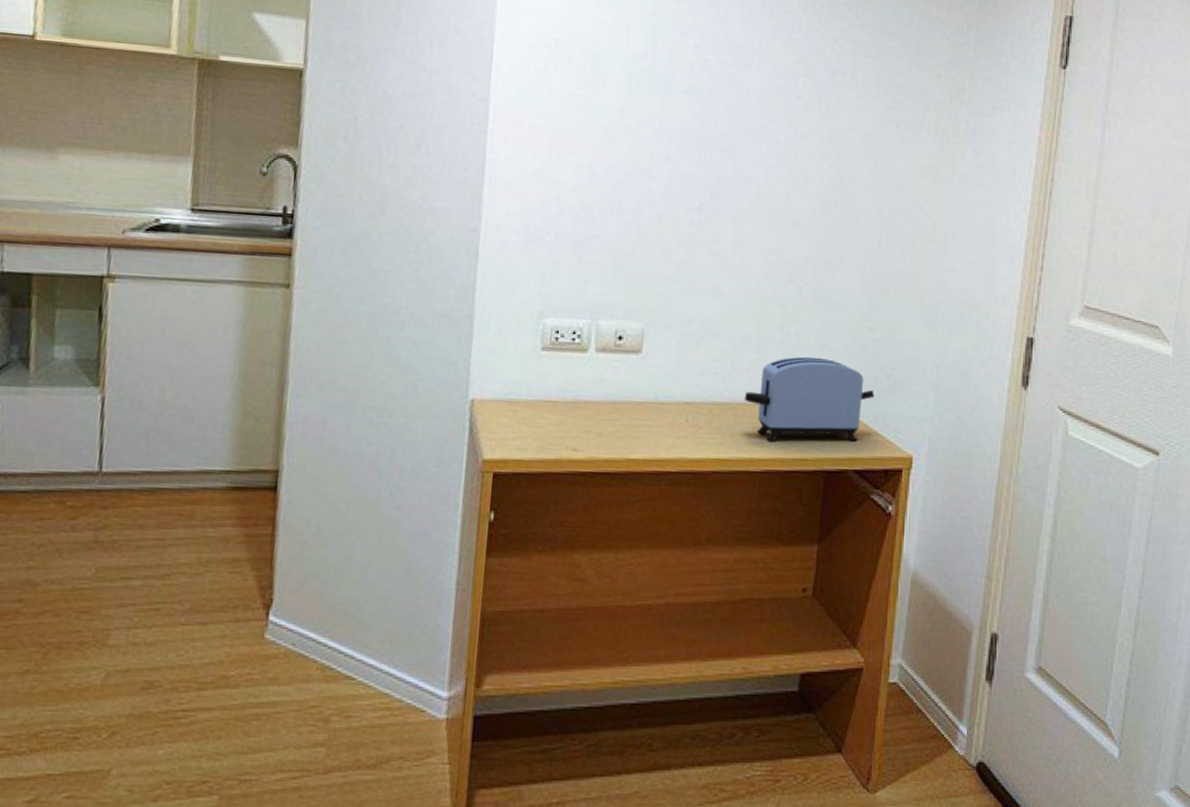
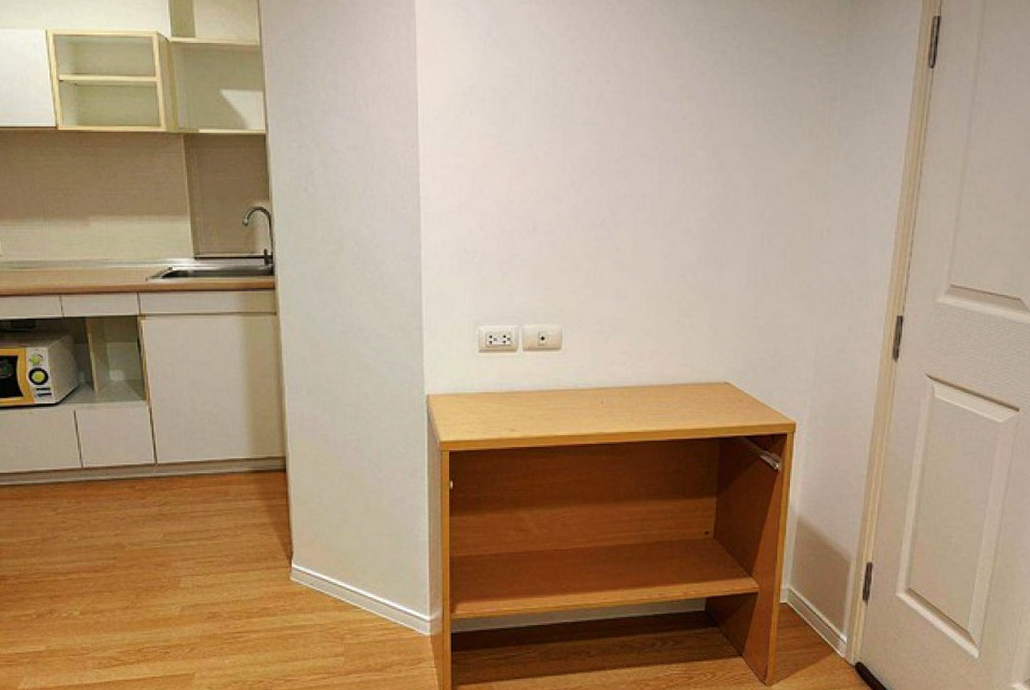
toaster: present [744,356,875,441] -> none [649,344,761,416]

